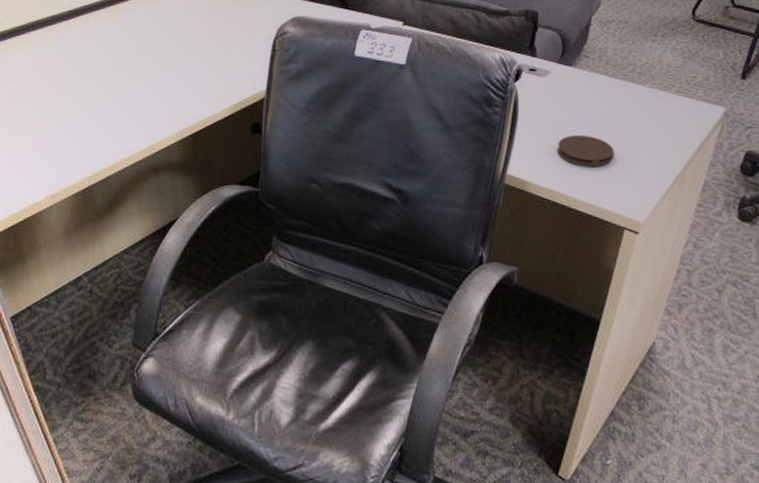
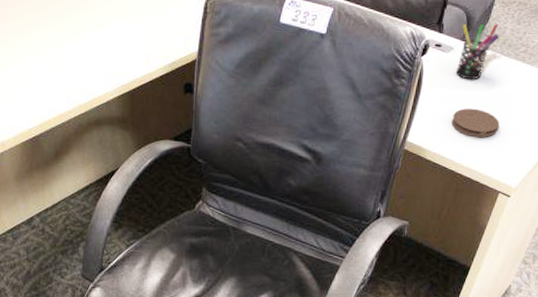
pen holder: none [556,44,600,105] -> present [456,23,499,80]

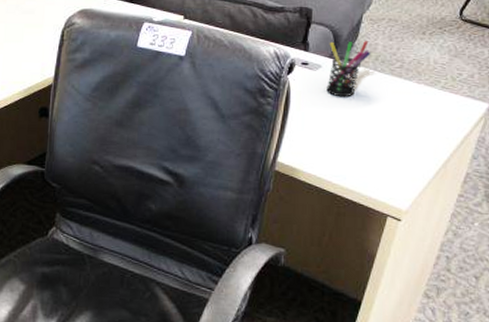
coaster: present [451,108,500,138] -> none [325,126,381,157]

